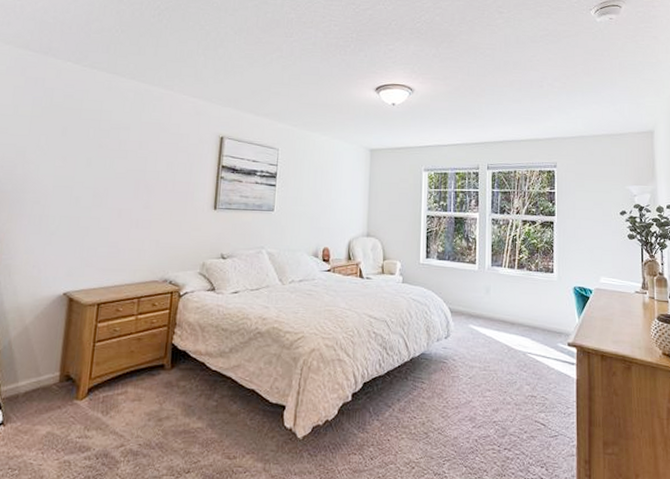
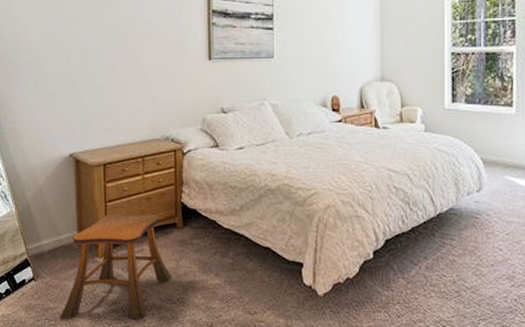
stool: none [25,355,154,468] -> present [60,214,172,319]

